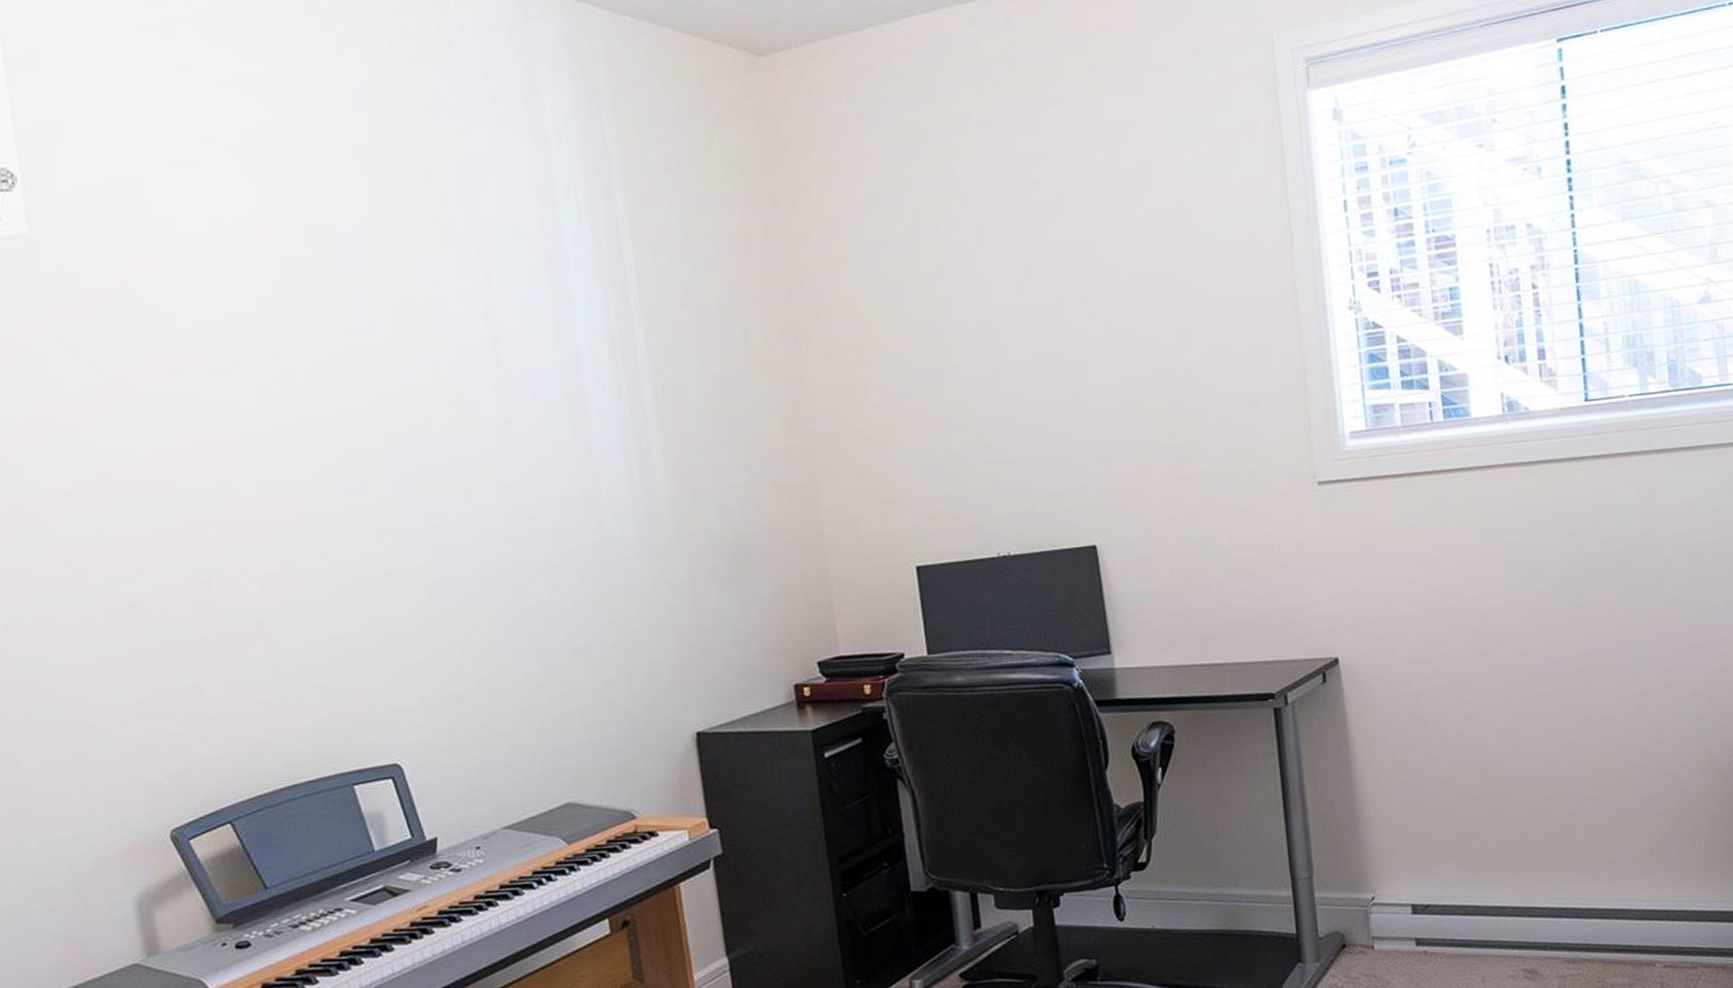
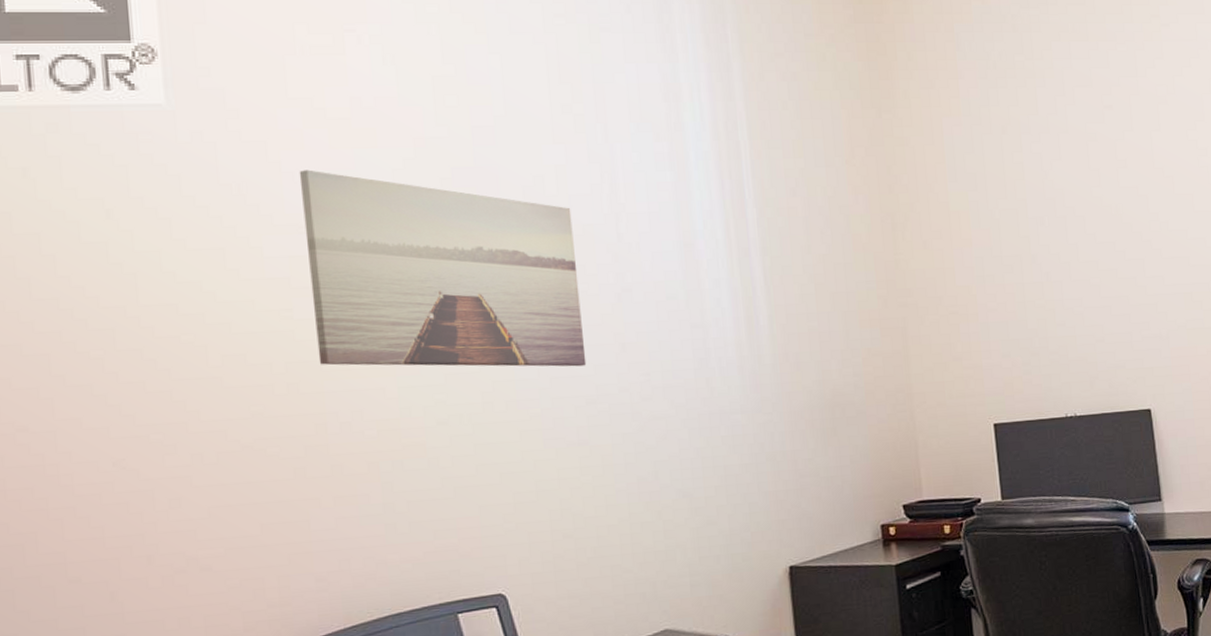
wall art: none [165,300,471,517] -> present [299,169,587,367]

